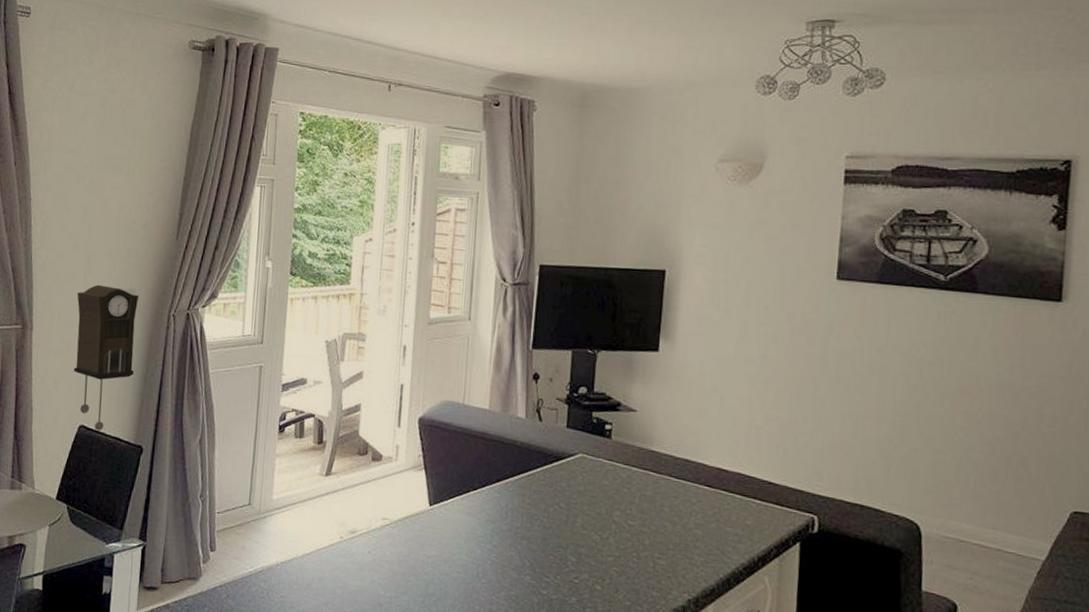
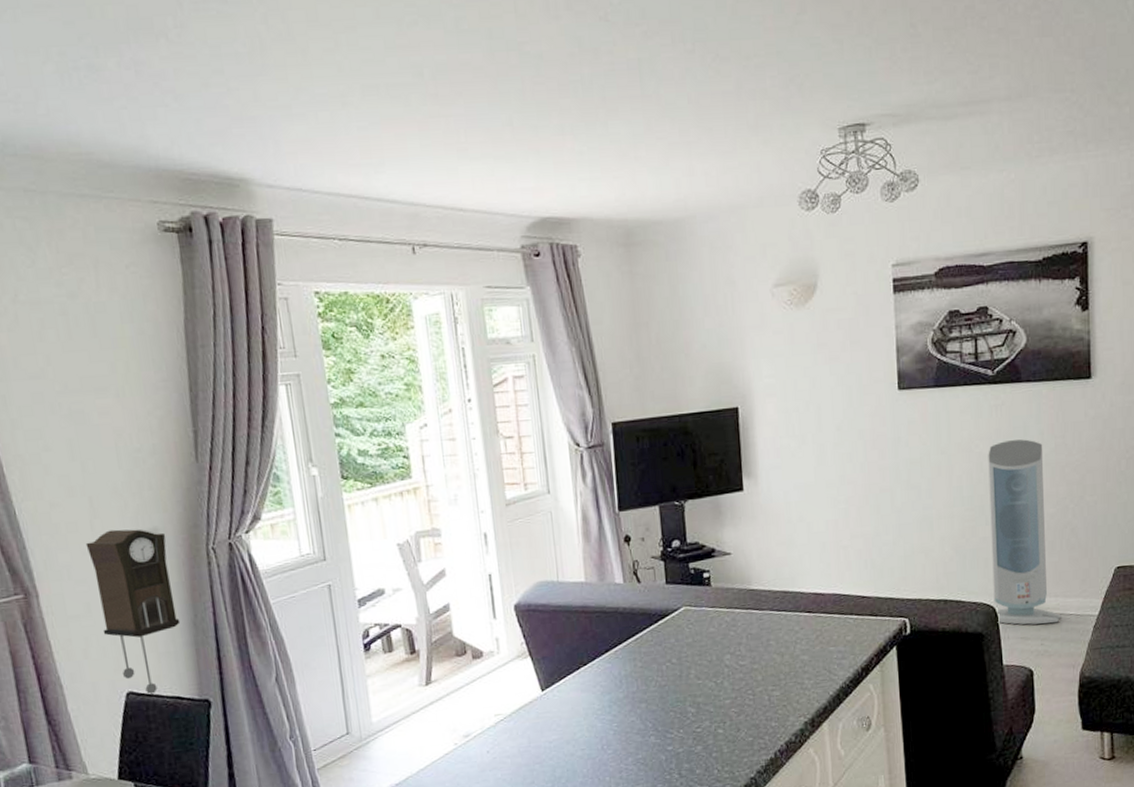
air purifier: none [919,351,998,559] -> present [988,439,1061,625]

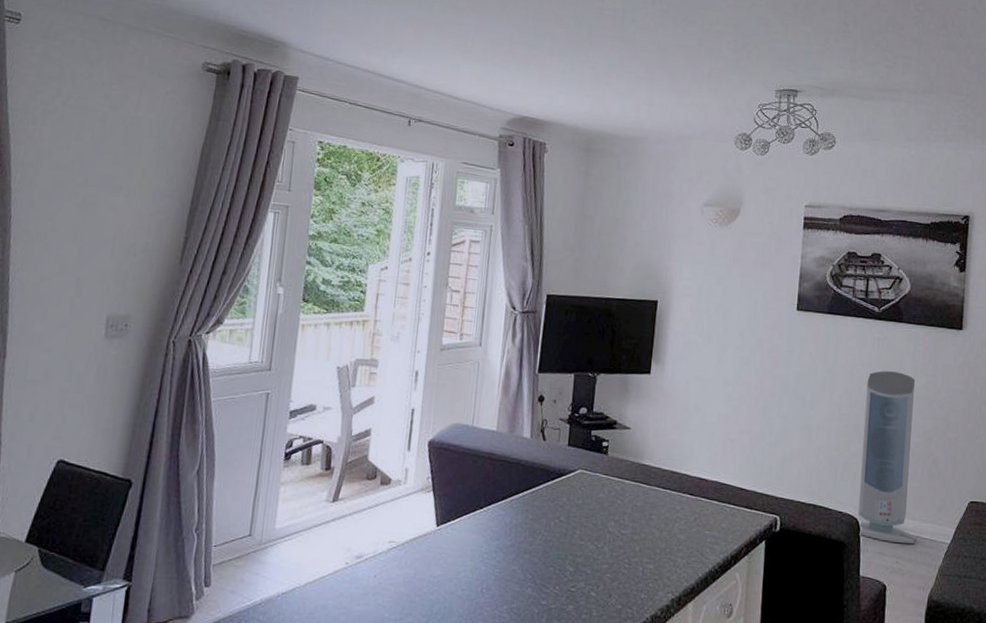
pendulum clock: present [85,529,181,694] -> none [53,309,135,466]

